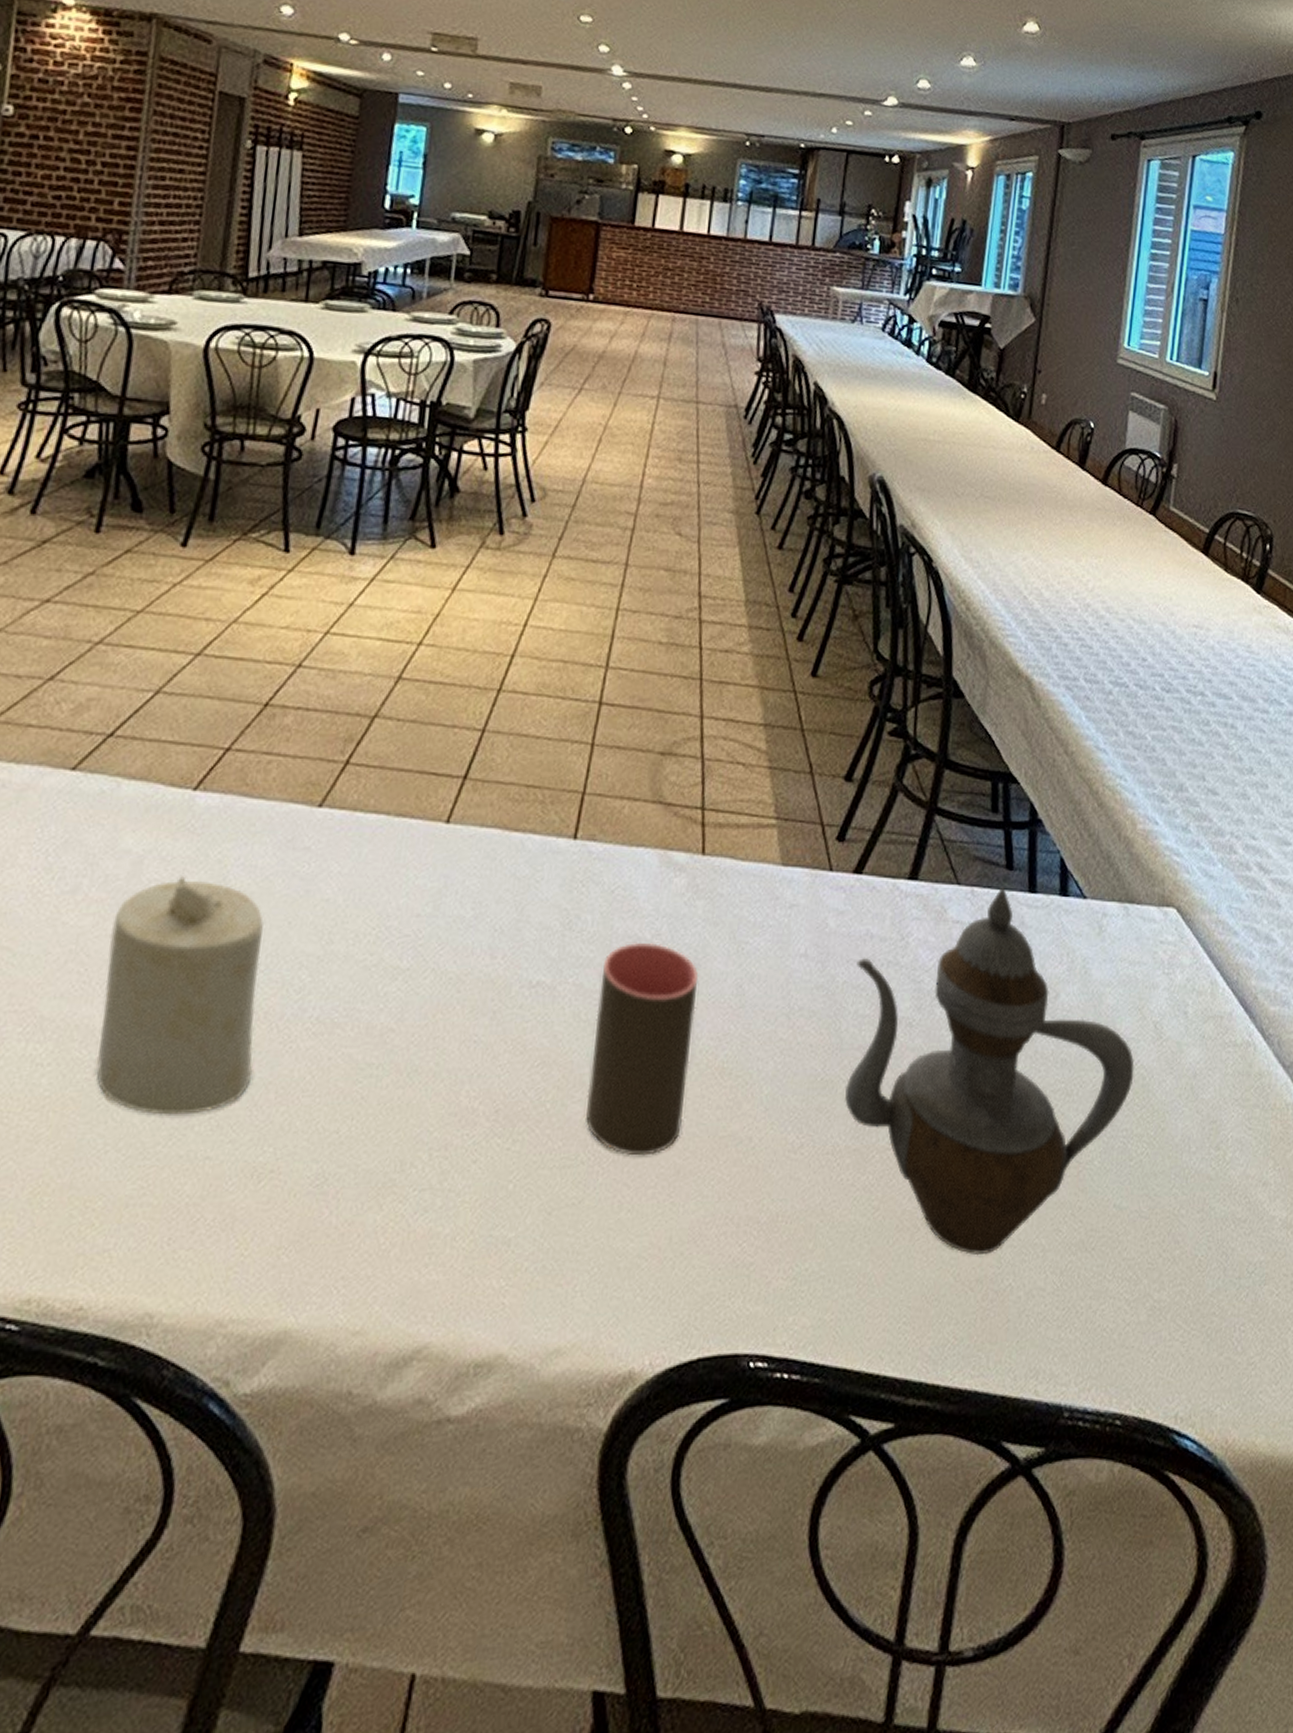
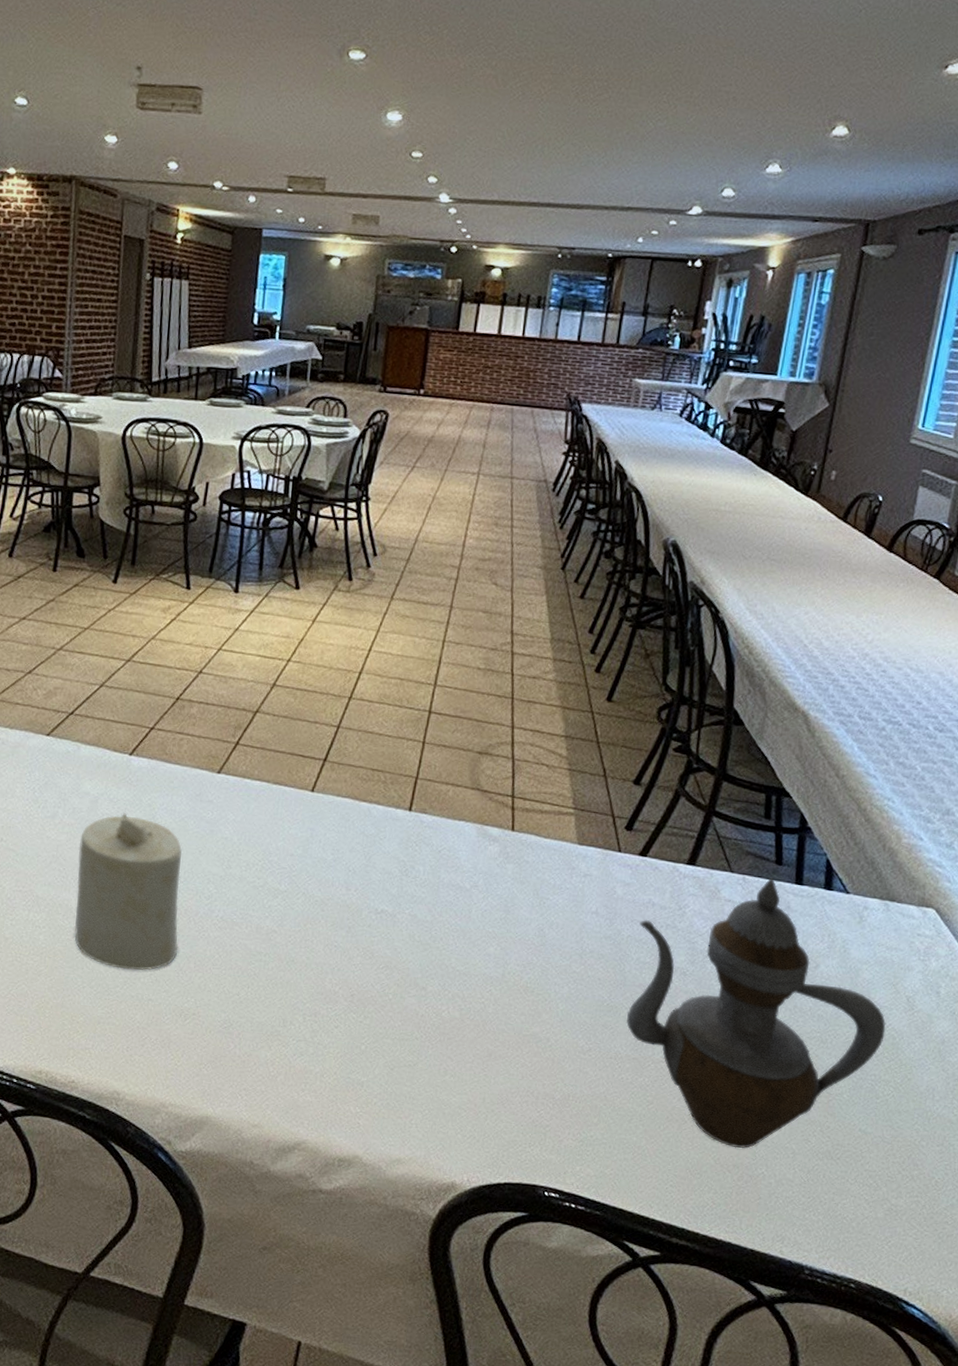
cup: present [585,942,699,1156] -> none [418,889,508,1041]

